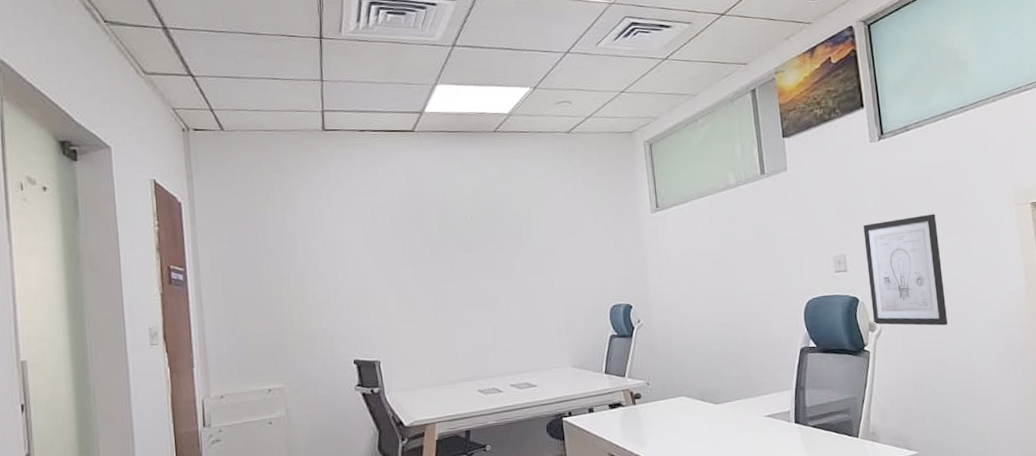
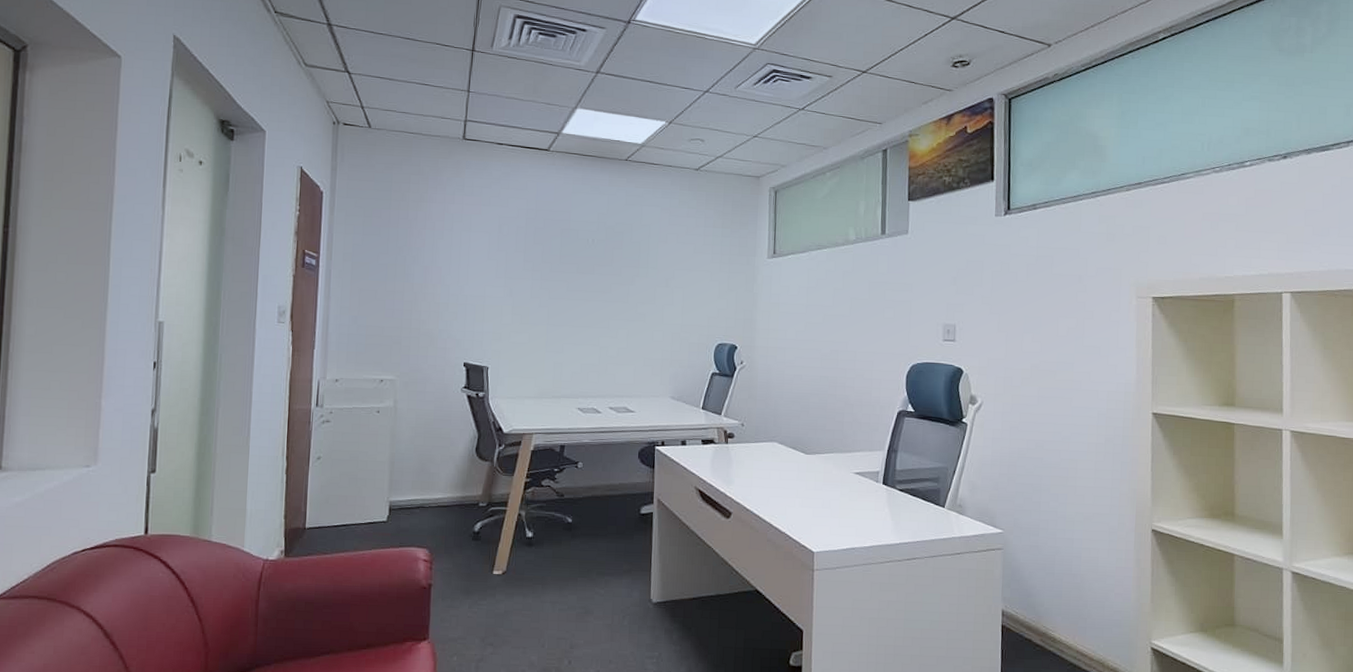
wall art: present [863,214,948,326] -> none [975,295,1053,408]

